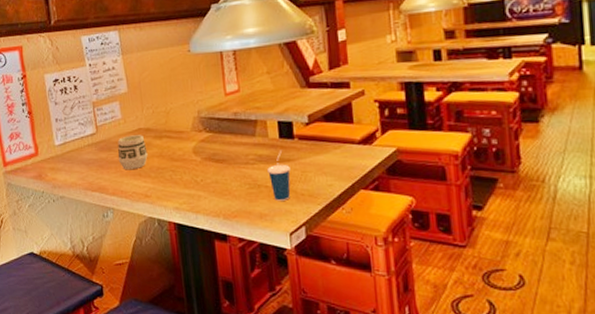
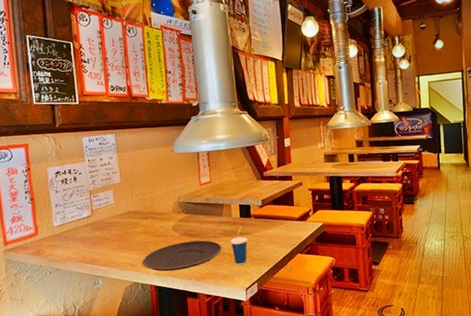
cup: present [117,135,148,170] -> none [109,216,135,245]
plate: none [157,167,257,206] -> present [141,240,222,272]

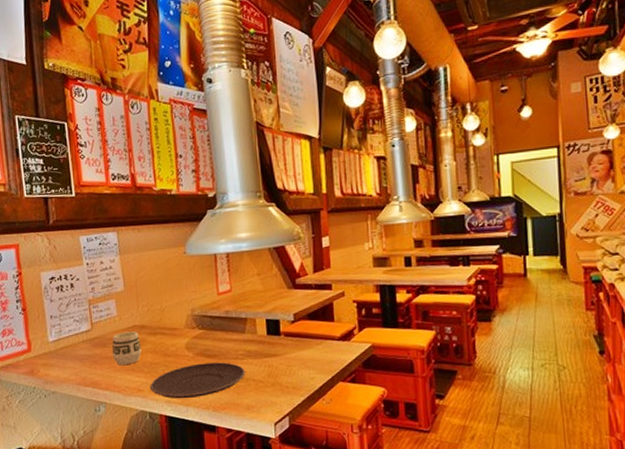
cup: none [109,216,135,245] -> present [112,331,142,366]
cup: present [230,226,248,265] -> none [255,345,277,393]

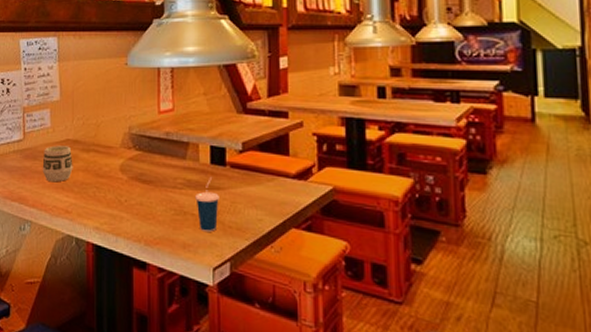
plate: present [149,362,246,399] -> none [78,188,184,228]
cup: none [255,345,277,393] -> present [195,176,219,232]

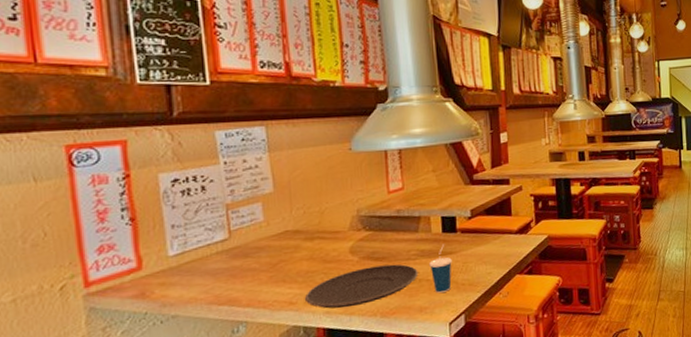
cup: present [42,145,73,183] -> none [256,237,295,278]
plate: none [78,188,184,228] -> present [304,264,419,309]

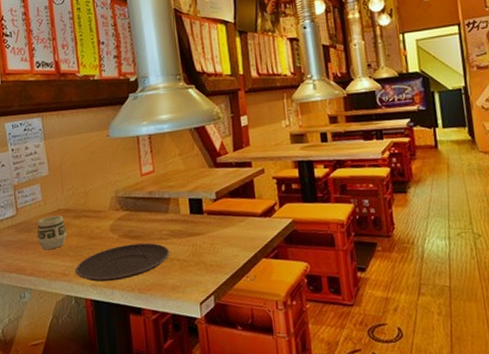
cup: none [256,237,295,278] -> present [37,215,67,251]
cup: present [429,243,452,293] -> none [179,224,201,273]

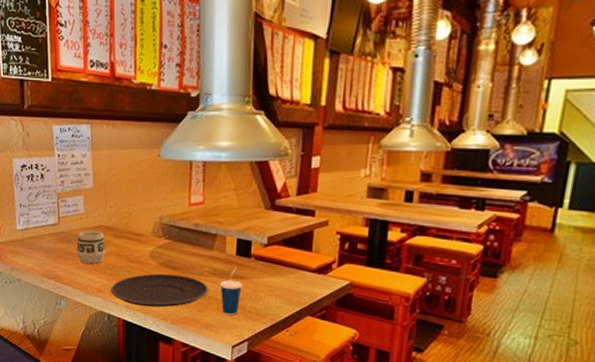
cup: none [179,224,201,273] -> present [220,266,242,315]

